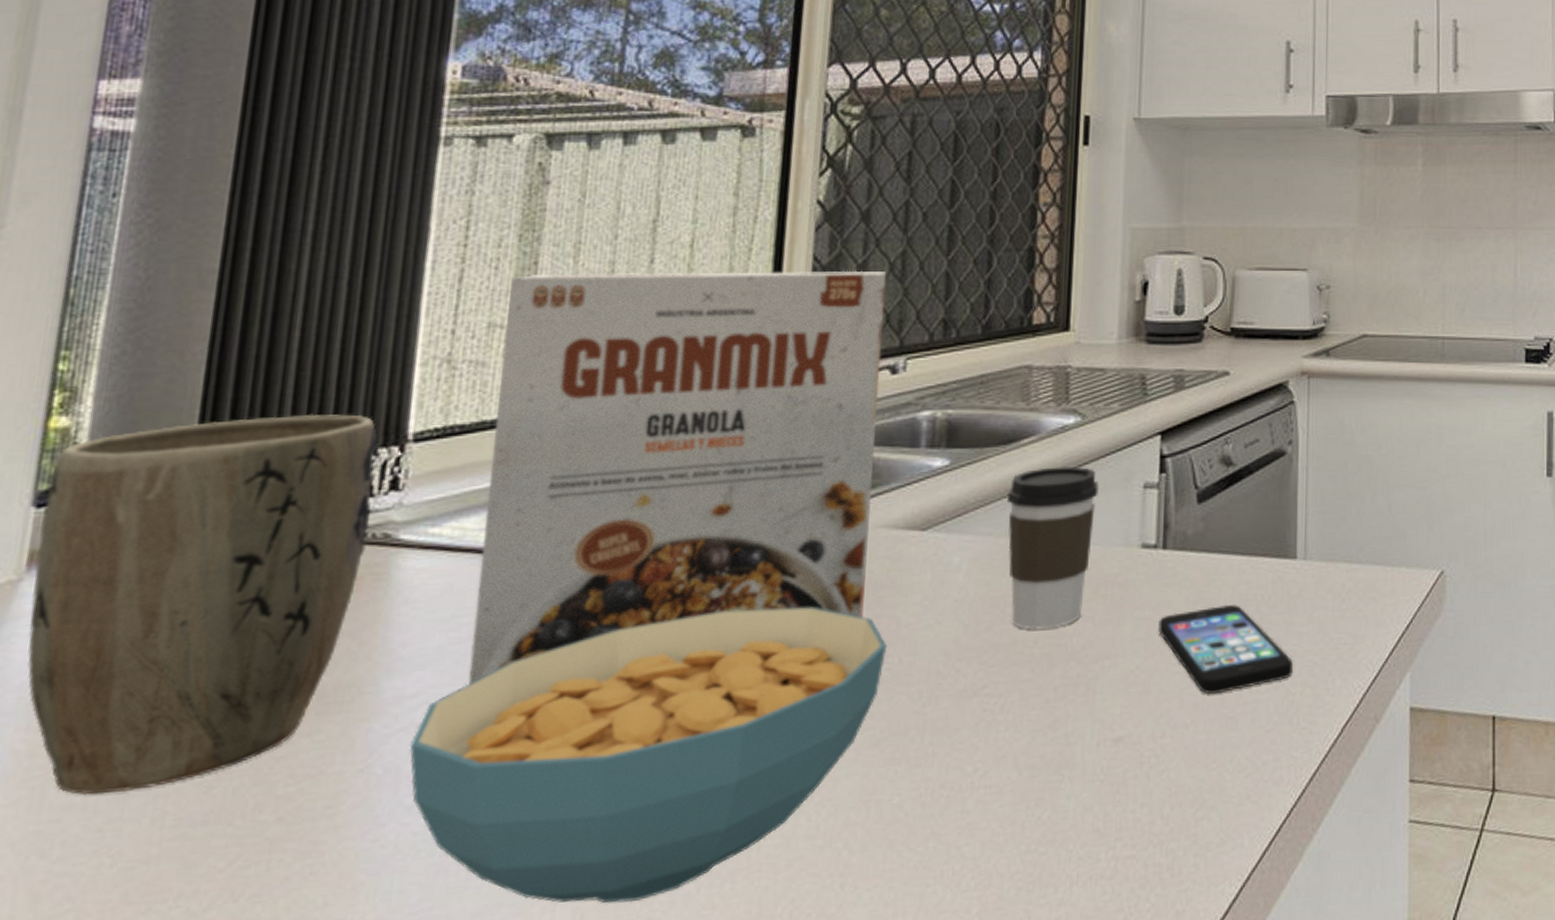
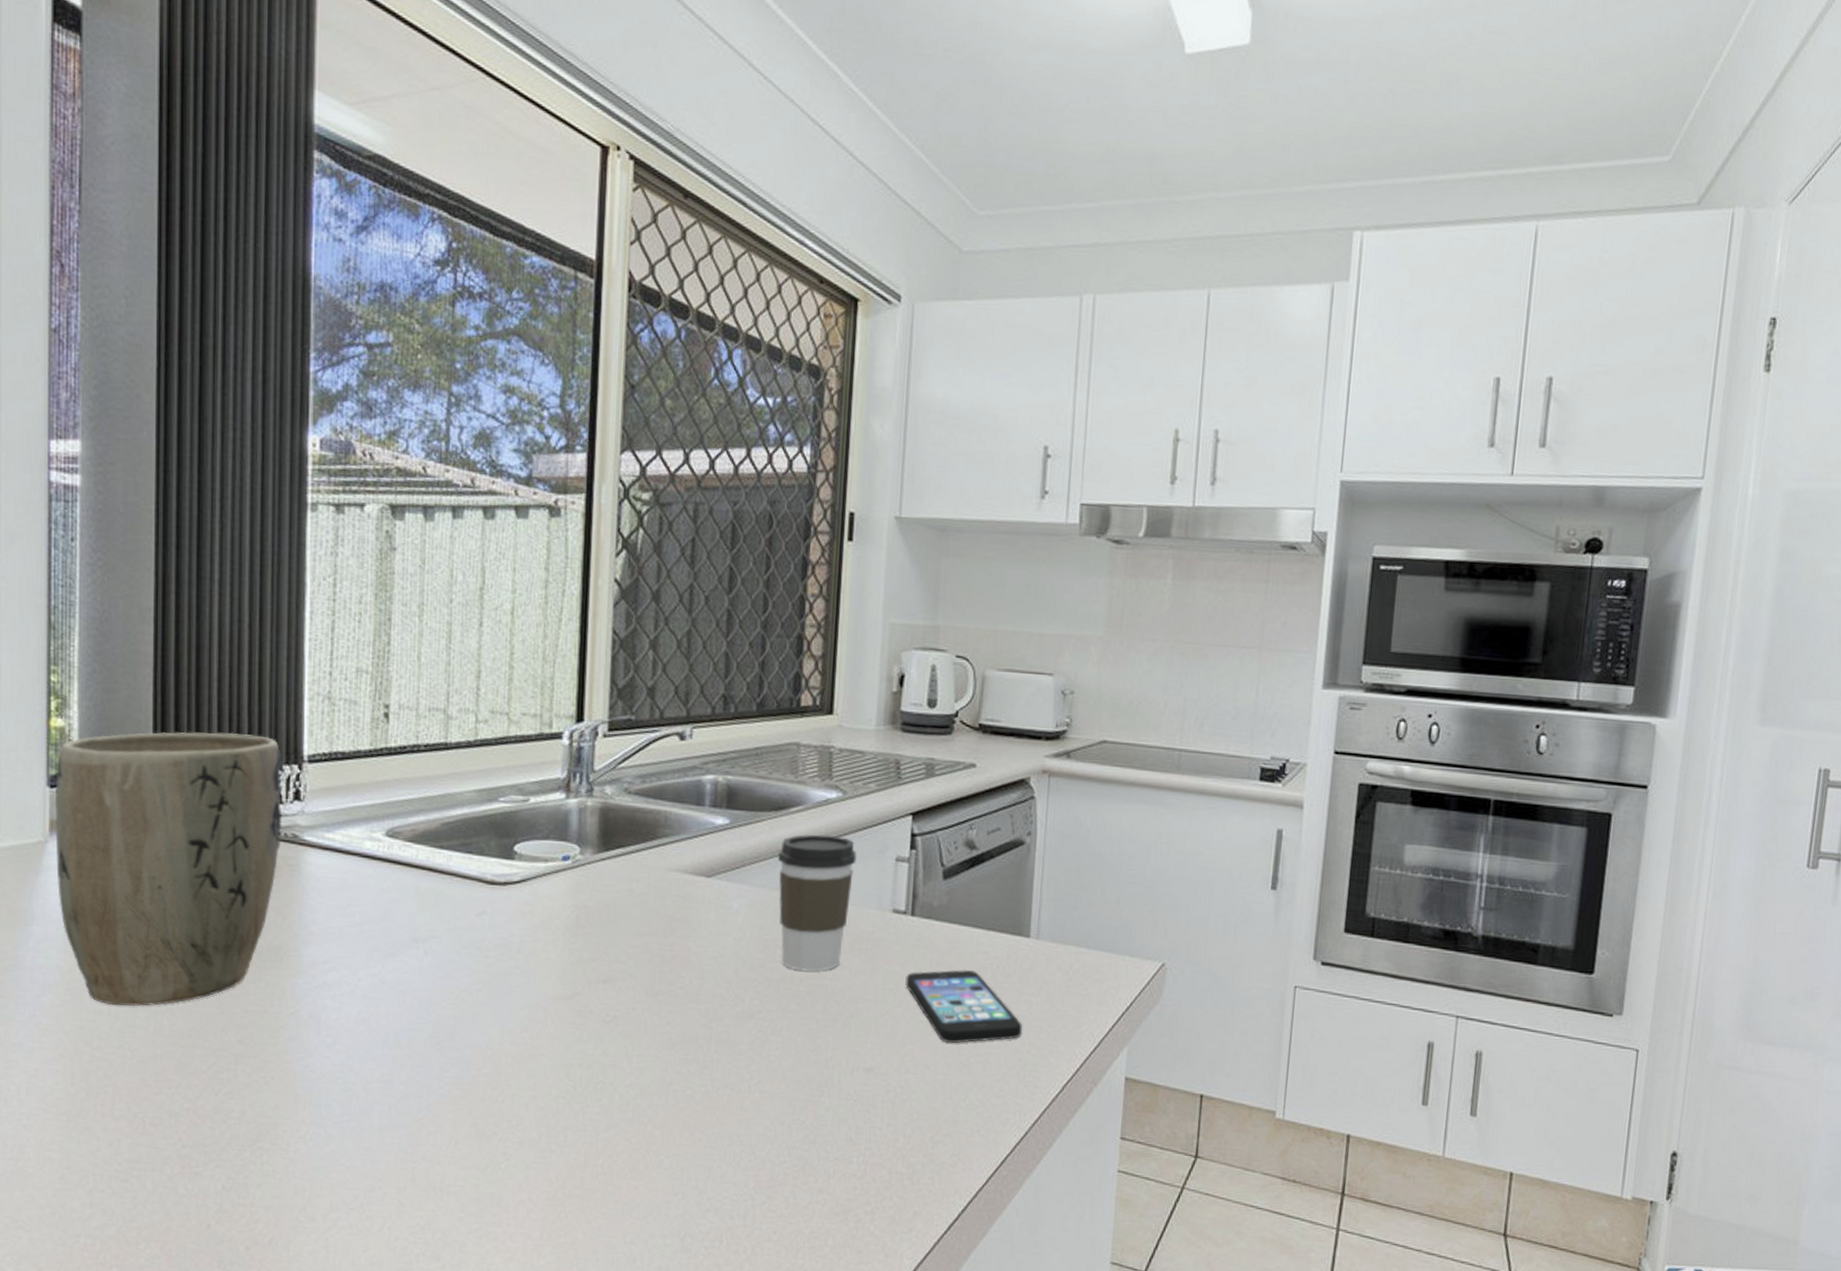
cereal bowl: present [409,606,887,904] -> none [324,924,680,1139]
cereal box: present [467,270,887,685] -> none [362,629,675,959]

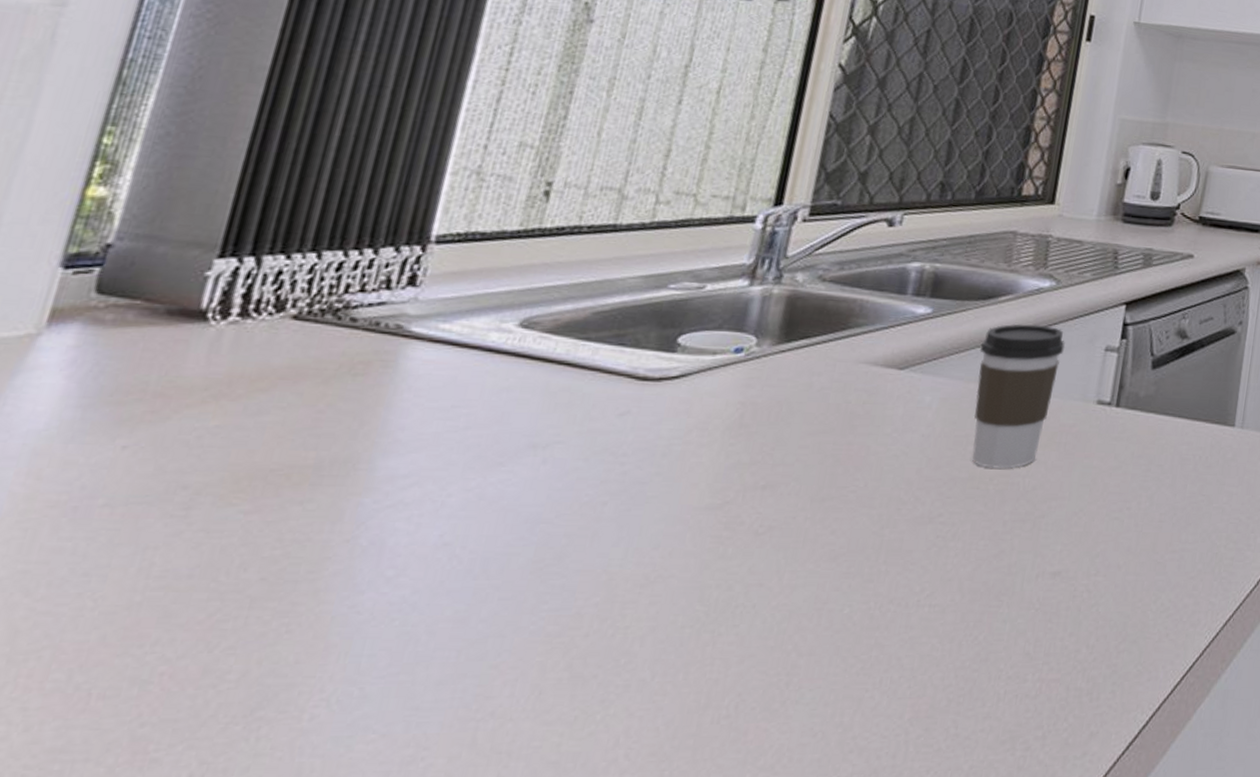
plant pot: present [54,731,282,1007] -> none [34,206,403,542]
smartphone: present [905,969,1022,1044] -> none [1103,461,1221,541]

